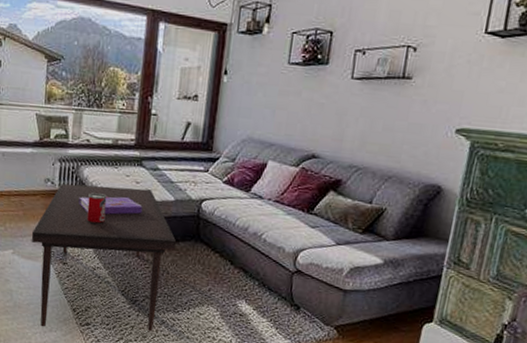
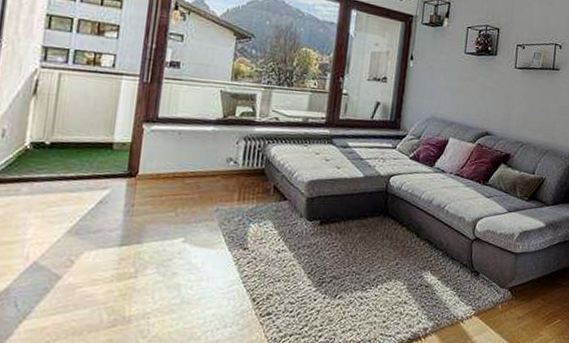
coffee table: present [31,183,177,332] -> none [207,163,366,324]

